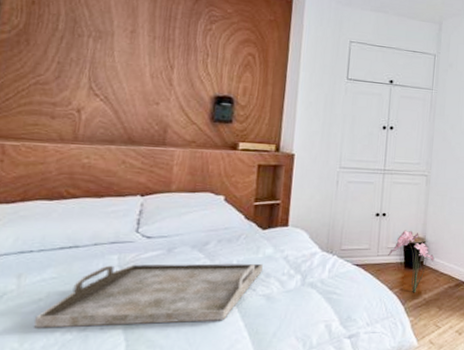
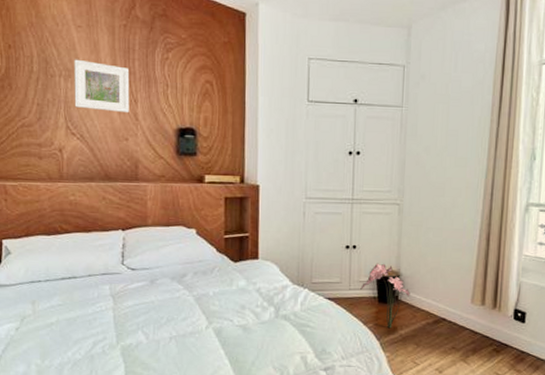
serving tray: present [34,263,263,328] -> none [51,294,237,349]
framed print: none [102,21,169,78] -> present [74,59,130,113]

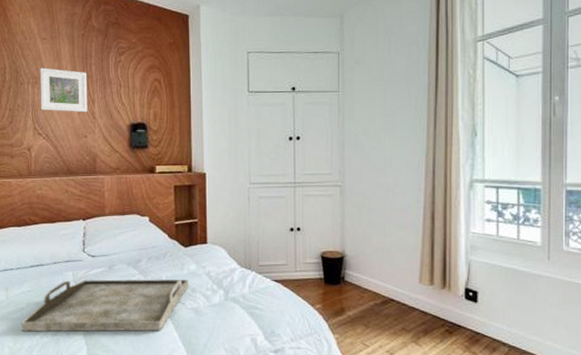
serving tray: none [51,294,237,349] -> present [21,279,188,332]
bouquet: present [360,263,410,329] -> none [306,244,356,310]

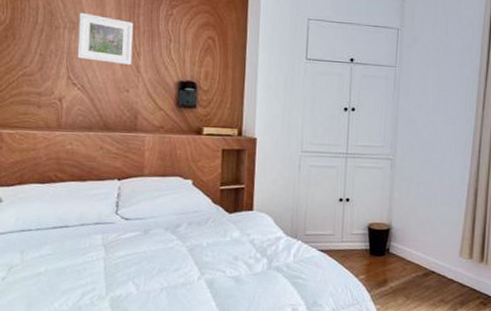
serving tray: present [21,279,188,332] -> none [37,244,231,300]

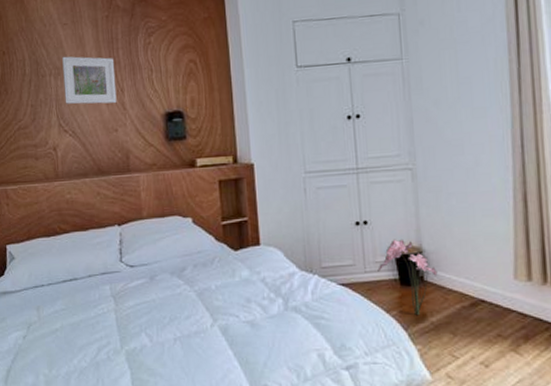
bouquet: none [352,216,401,281] -> present [377,239,438,316]

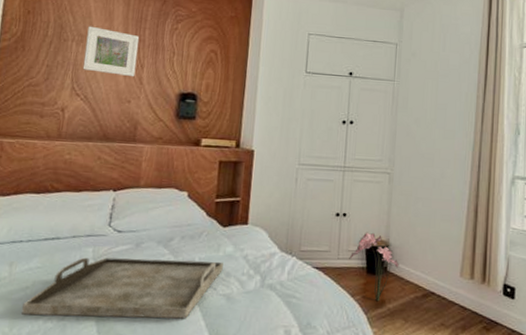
serving tray: none [56,287,242,356] -> present [22,257,223,319]

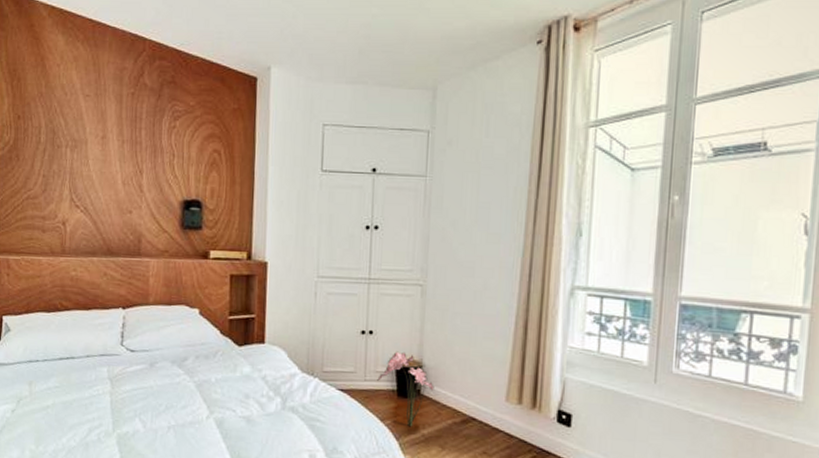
serving tray: present [22,257,223,319] -> none [45,377,241,441]
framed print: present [82,26,140,77] -> none [79,129,136,185]

